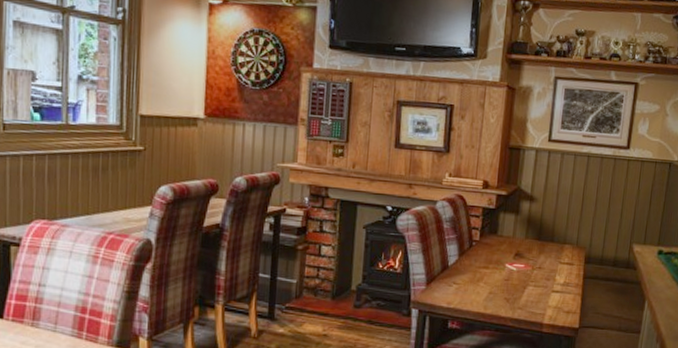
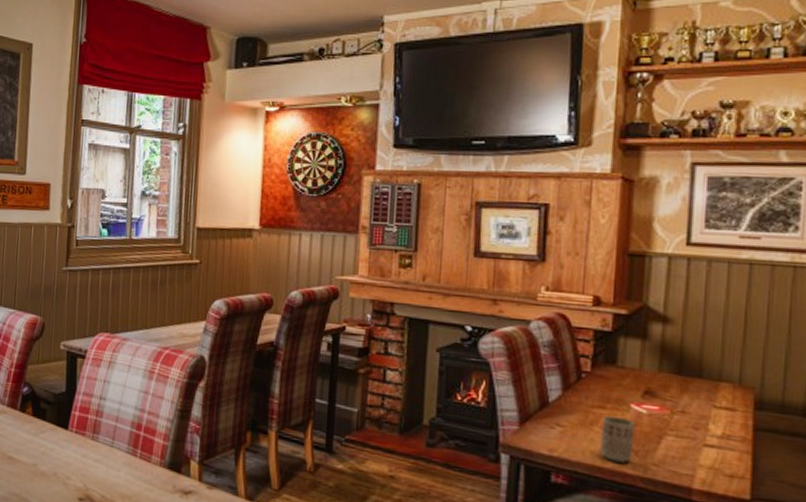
cup: none [483,273,509,309] -> present [600,415,636,463]

